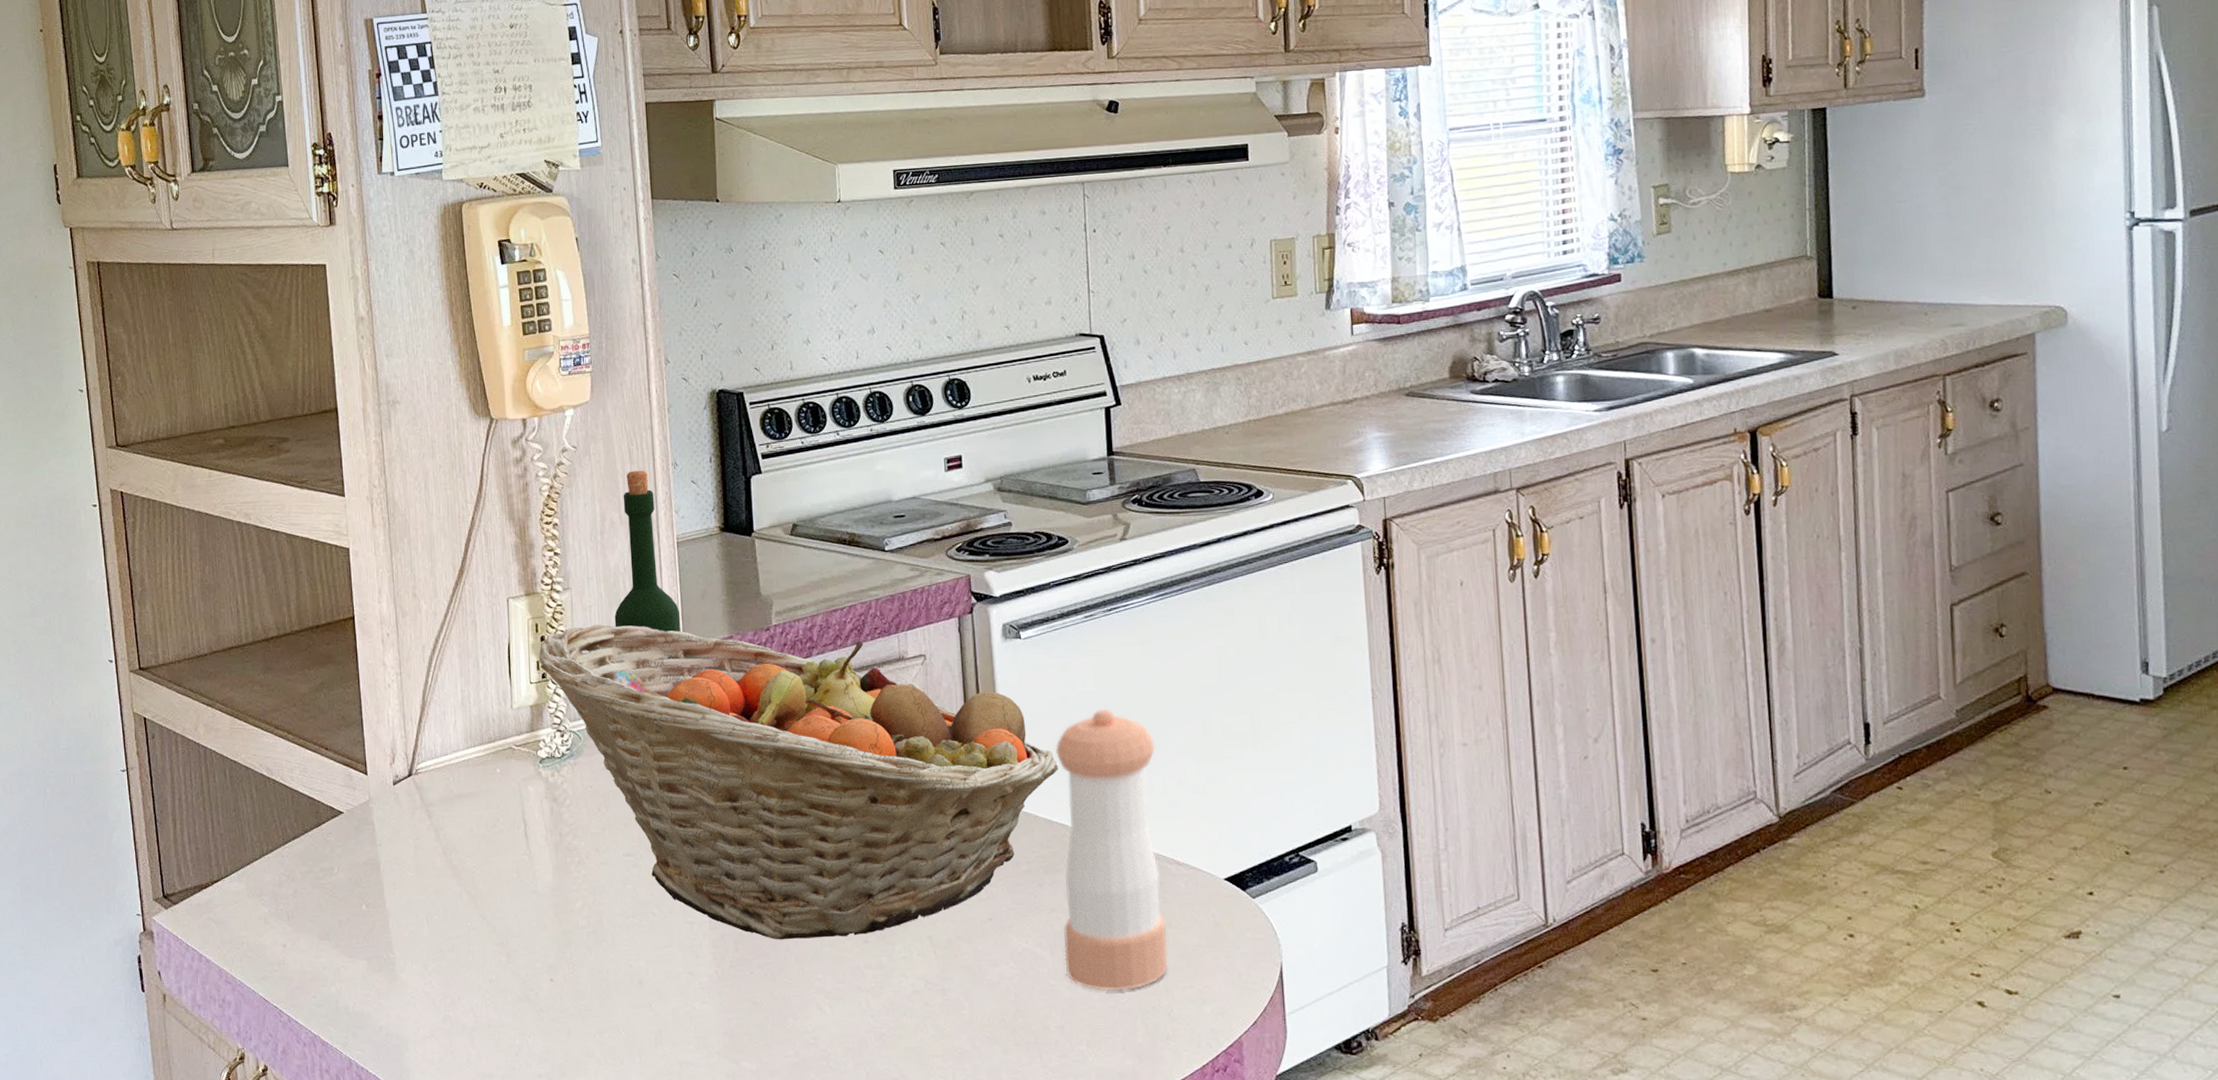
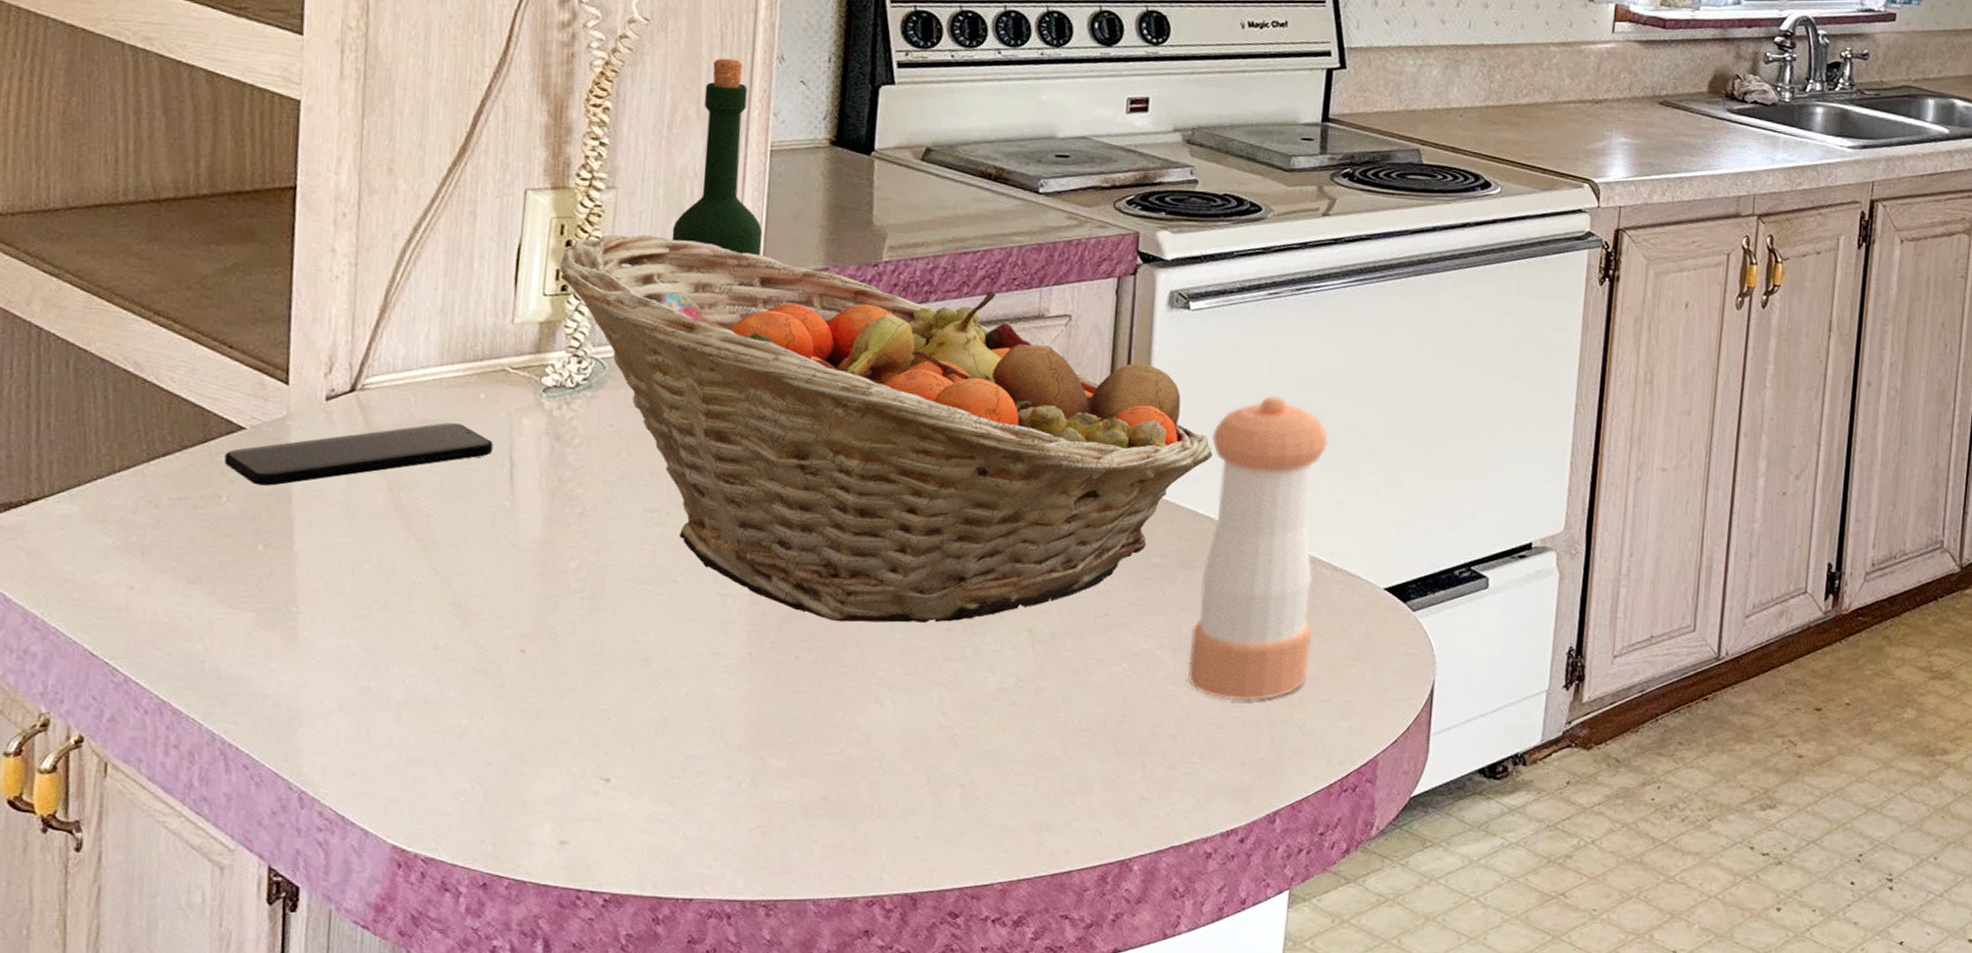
smartphone: none [332,795,511,857] -> present [224,423,493,486]

